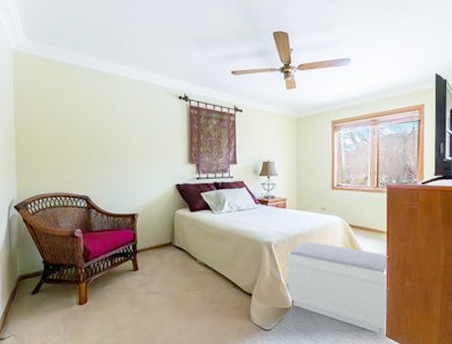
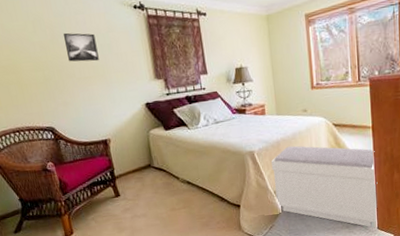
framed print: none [112,113,141,141] -> present [62,32,99,62]

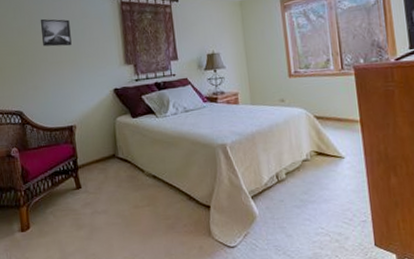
bench: present [270,146,378,227] -> none [245,139,372,242]

